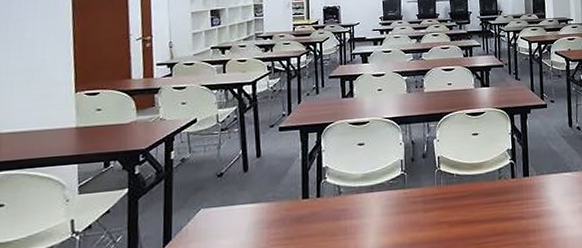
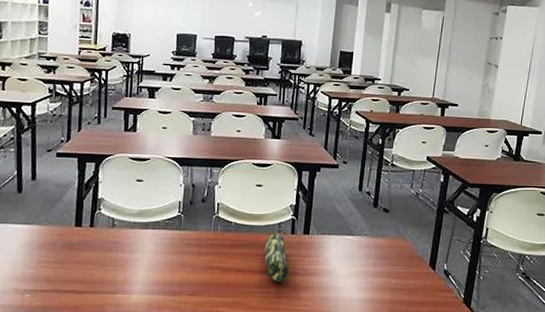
pencil case: none [488,178,515,230] -> present [264,232,289,282]

